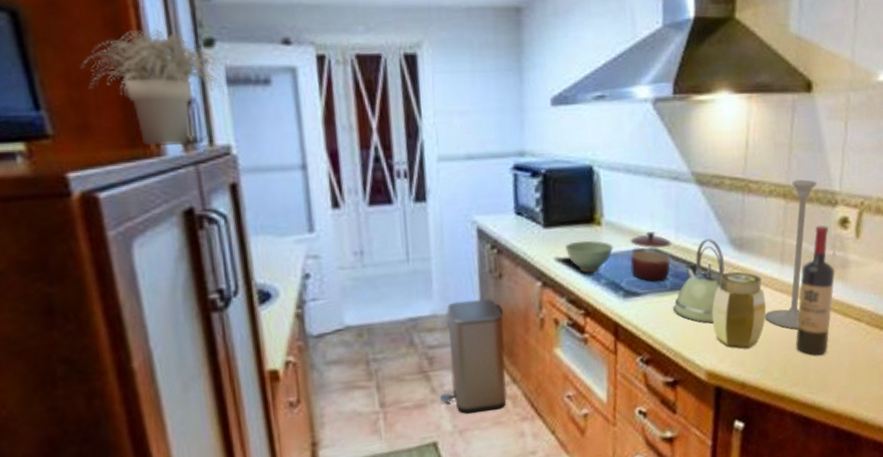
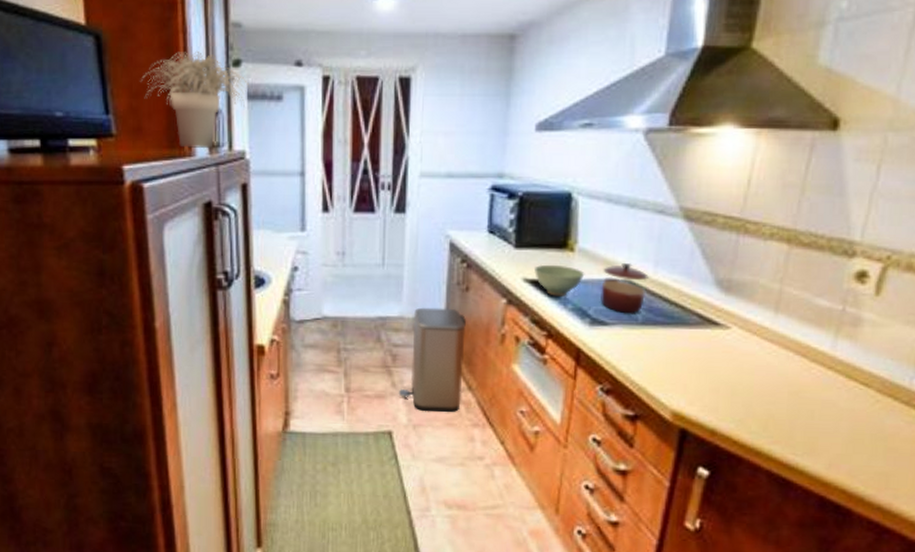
kettle: present [673,238,725,324] -> none [643,277,707,364]
jar: present [711,271,767,349] -> none [685,314,751,396]
candlestick: present [765,179,817,330] -> none [748,225,832,385]
wine bottle: present [796,225,835,355] -> none [782,276,843,415]

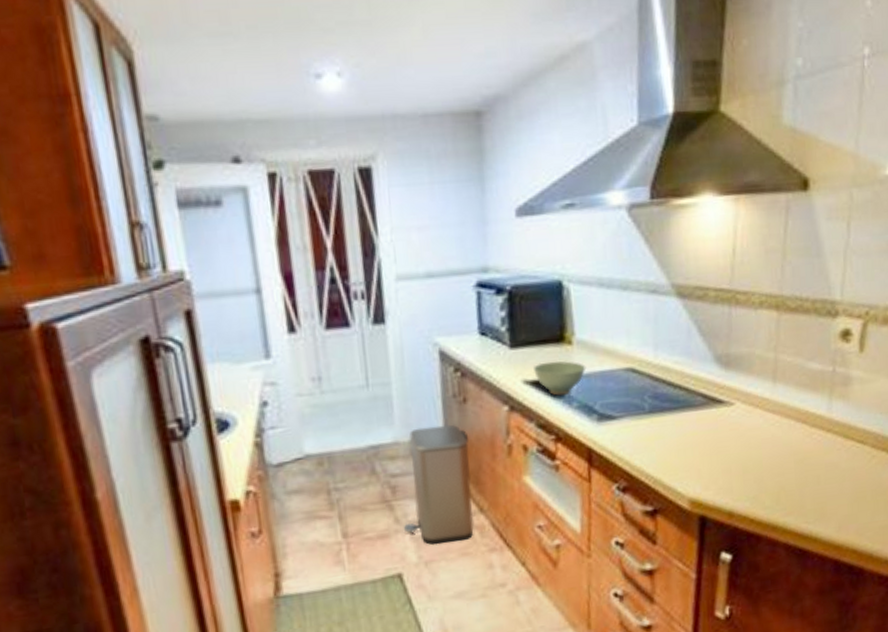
potted plant: present [140,50,250,149] -> none [34,152,179,274]
saucepan: present [600,263,649,314] -> none [604,350,650,405]

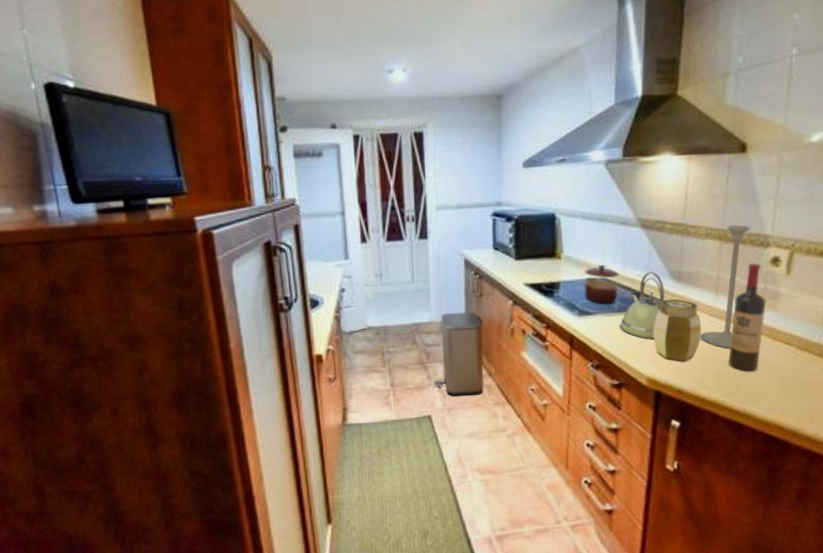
bowl: present [534,361,586,396] -> none [532,270,571,295]
saucepan: none [604,350,650,405] -> present [584,265,619,305]
kettle: none [652,356,710,448] -> present [620,272,665,340]
jar: none [695,391,757,475] -> present [653,299,702,362]
candlestick: none [755,288,814,454] -> present [700,225,750,349]
wine bottle: none [790,338,835,482] -> present [728,263,766,371]

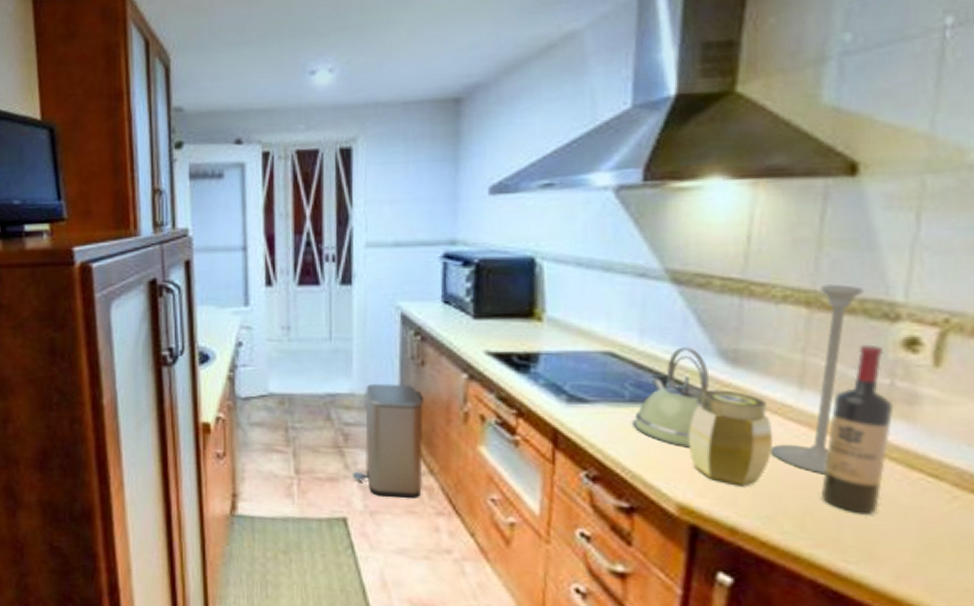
saucepan: present [584,265,619,305] -> none [577,333,634,390]

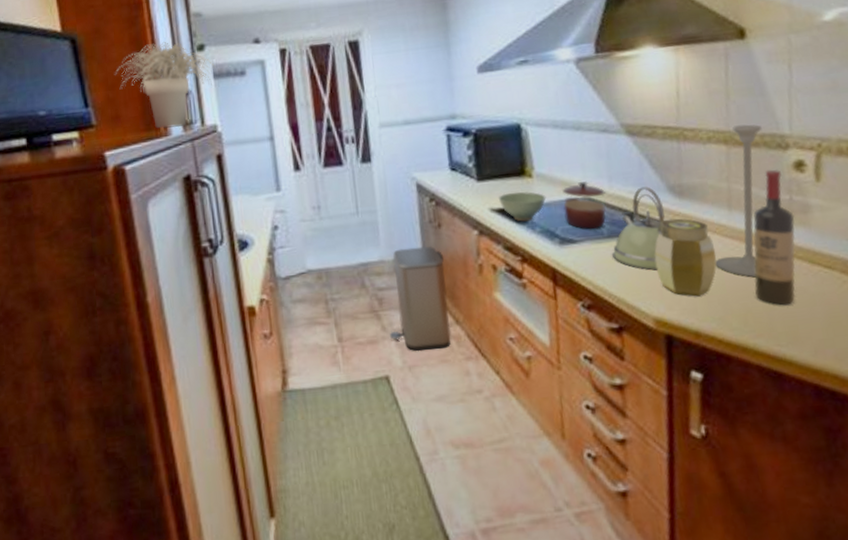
potted plant: none [89,136,192,229] -> present [115,41,215,129]
bowl: none [498,335,557,371] -> present [499,191,547,222]
saucepan: none [577,333,634,390] -> present [562,182,606,230]

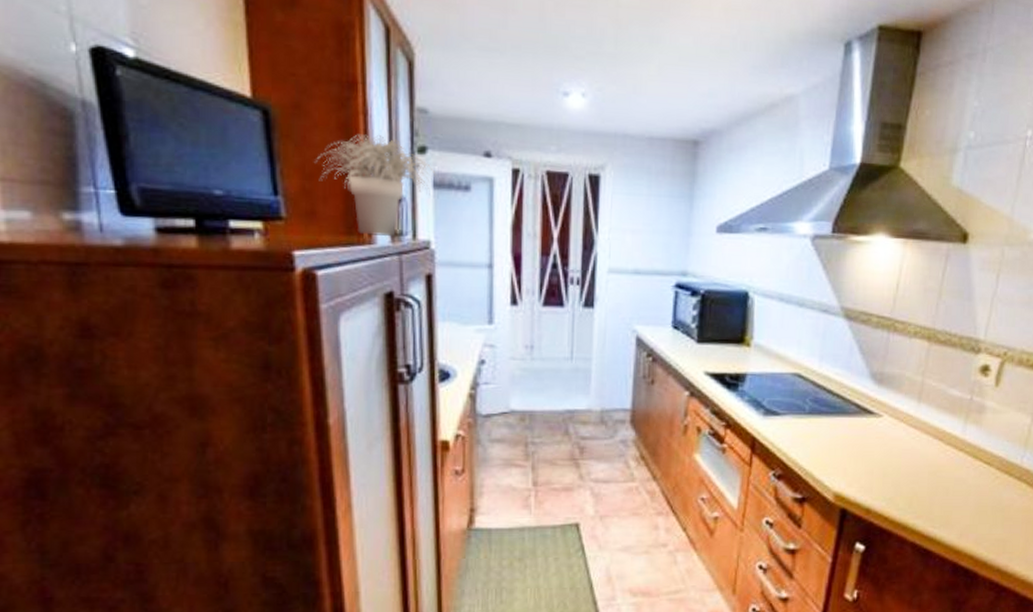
pedal bin: present [389,245,451,352] -> none [585,400,651,503]
bowl: present [499,191,547,222] -> none [715,358,760,389]
saucepan: present [562,182,606,230] -> none [773,358,815,405]
kettle: present [612,186,665,270] -> none [809,370,864,449]
jar: present [654,218,717,297] -> none [845,404,899,477]
candlestick: present [715,124,762,278] -> none [896,324,962,466]
wine bottle: present [753,169,796,305] -> none [924,370,971,492]

